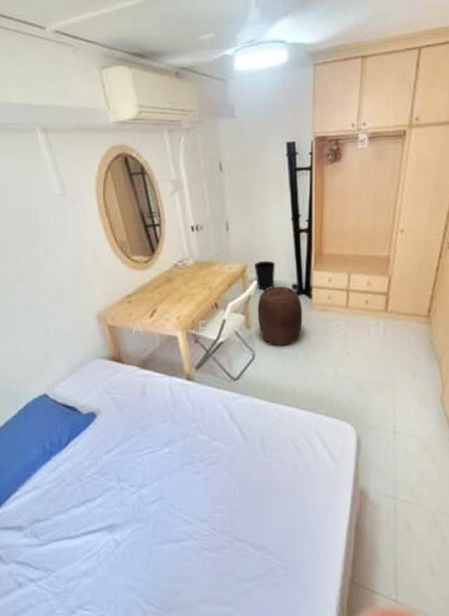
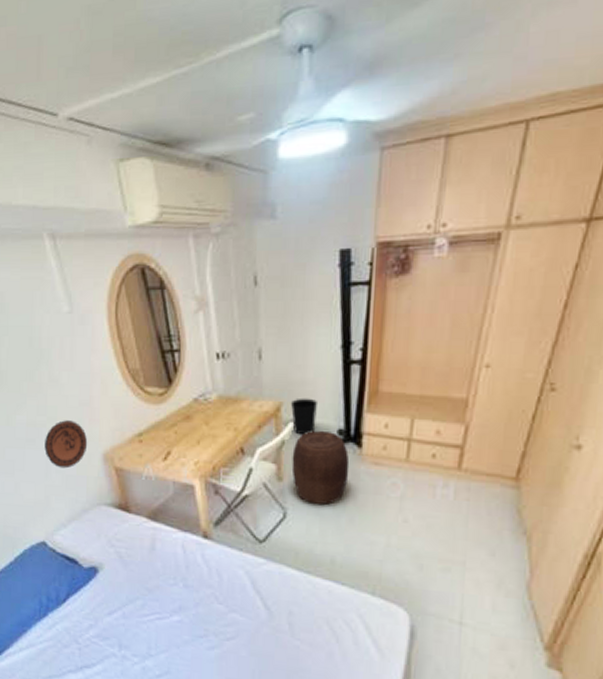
decorative plate: none [43,287,83,329] -> present [44,420,88,469]

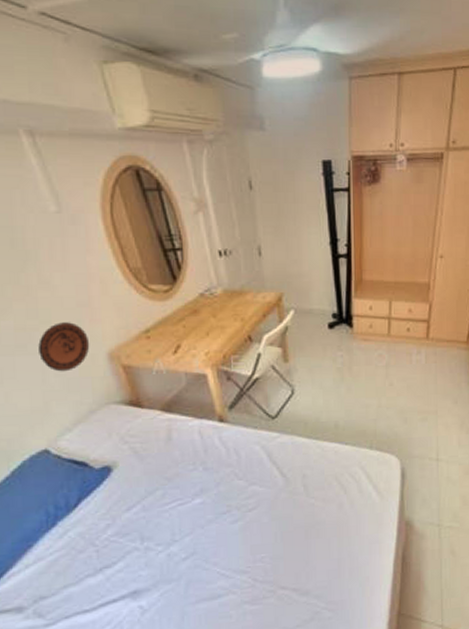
wastebasket: present [290,398,319,435] -> none [290,288,314,321]
stool: present [291,430,350,505] -> none [295,315,344,379]

